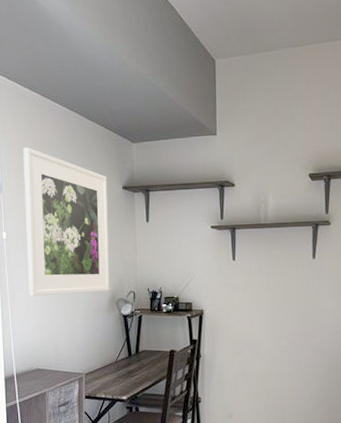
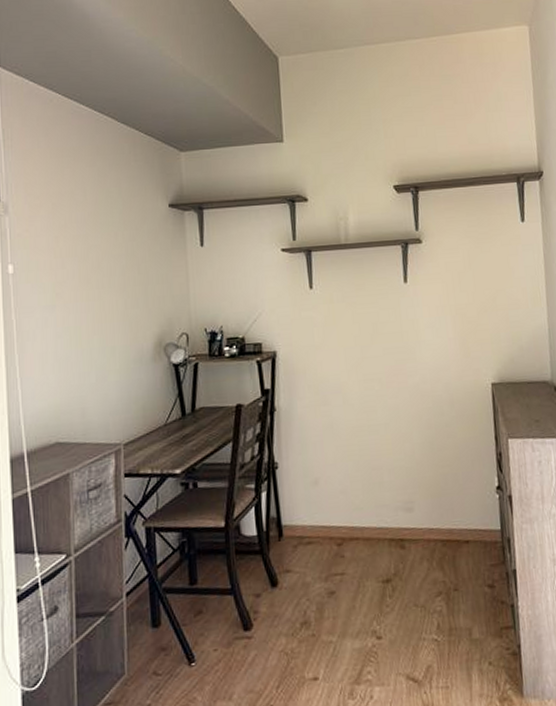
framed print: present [23,147,110,297] -> none [36,158,156,347]

